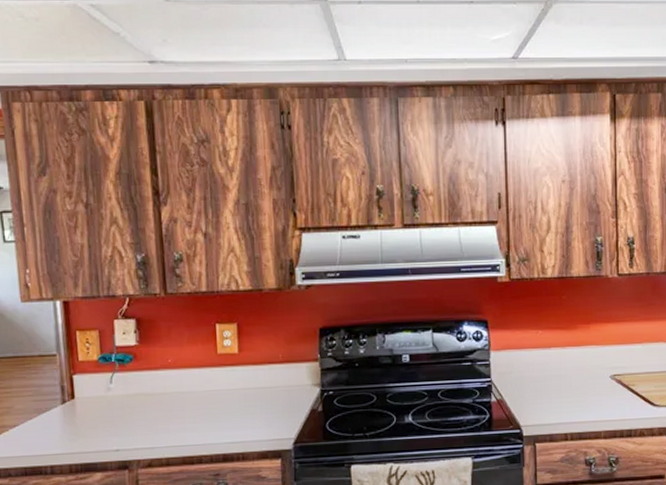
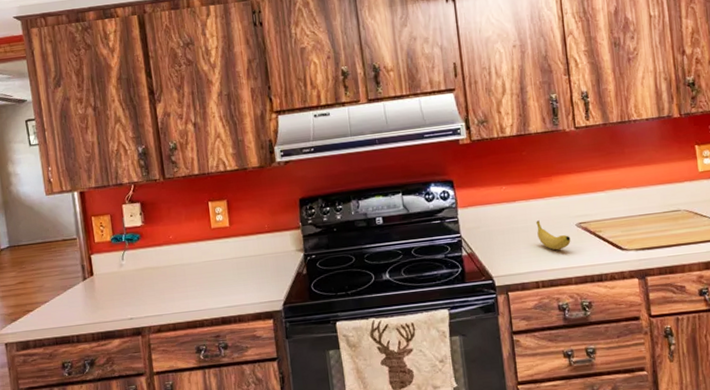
fruit: none [570,369,604,402] -> present [536,220,571,251]

